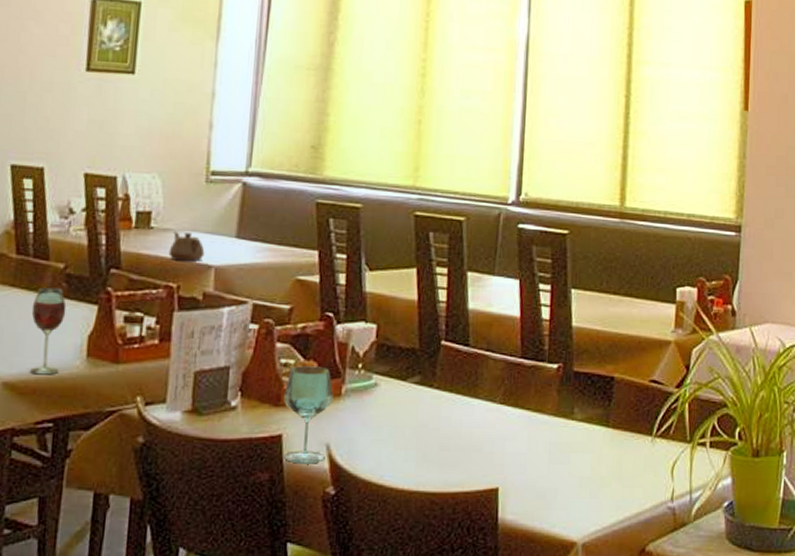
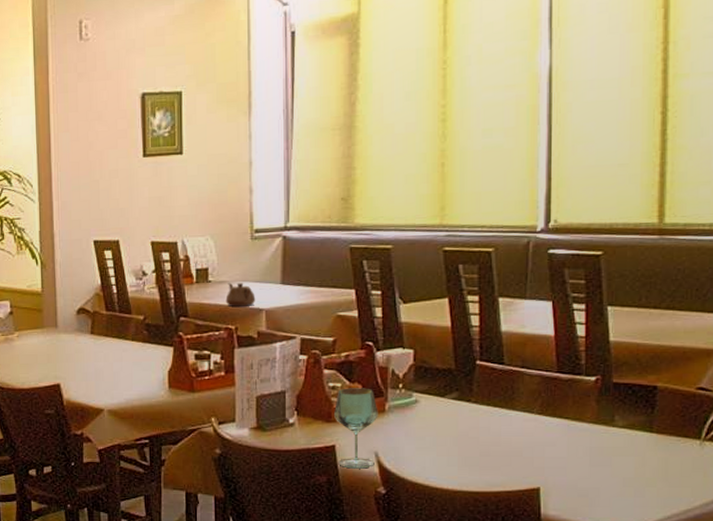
wineglass: present [30,287,67,375] -> none [122,335,149,403]

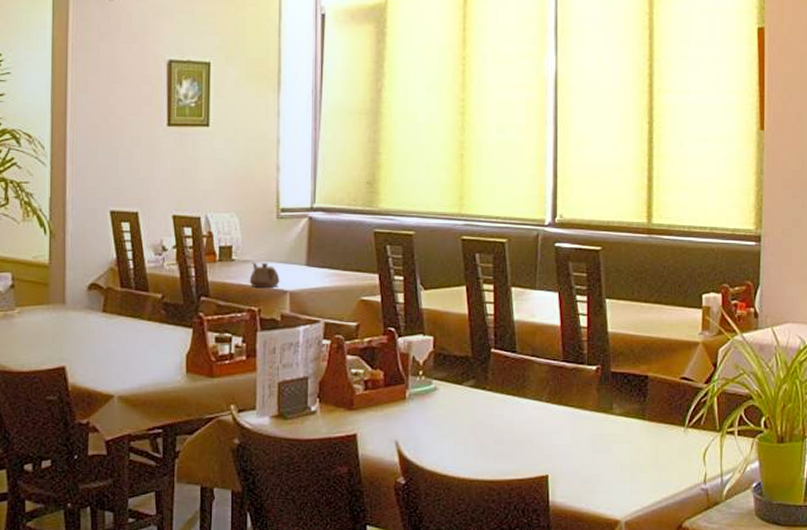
wine glass: present [333,388,378,469] -> none [355,374,399,459]

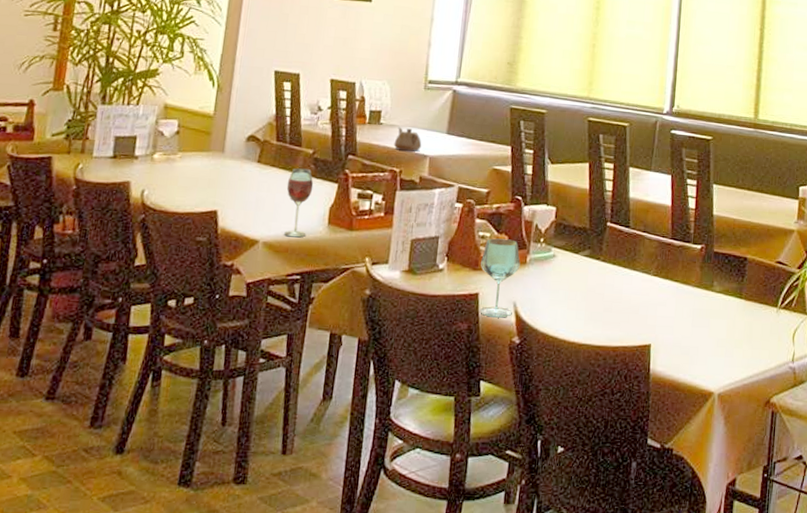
wineglass: none [137,315,166,389] -> present [284,168,314,238]
wine glass: none [355,374,399,459] -> present [480,238,521,318]

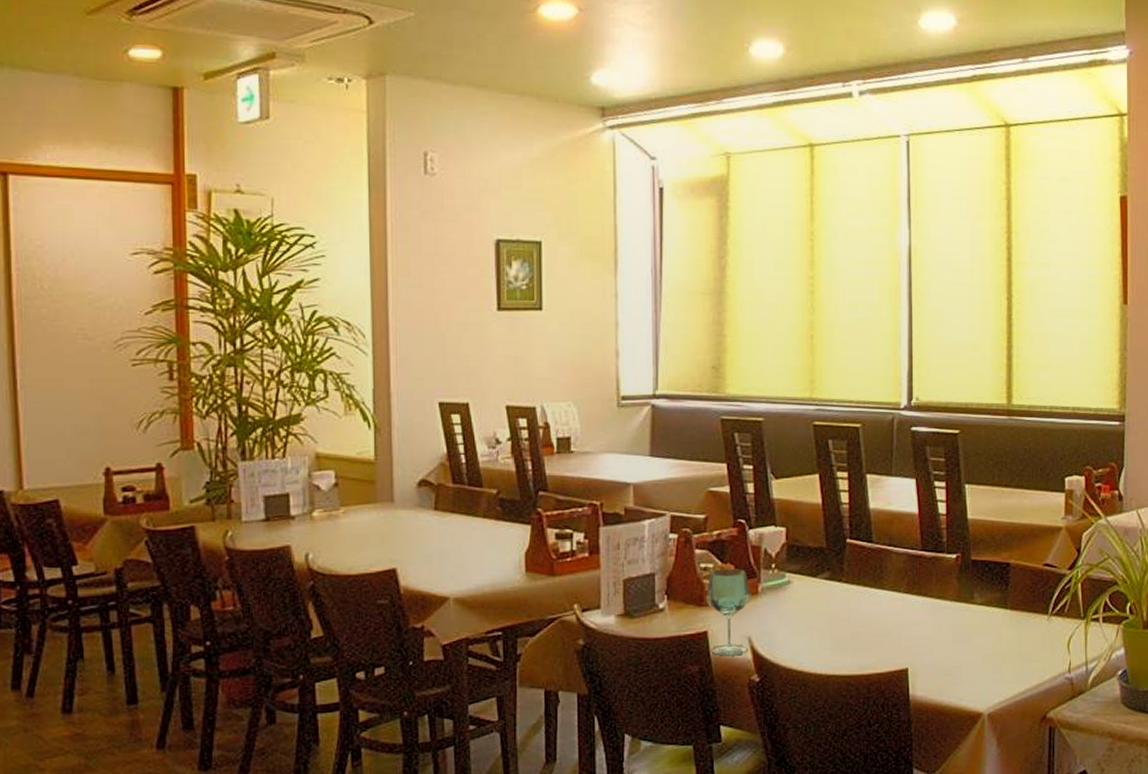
wineglass: present [284,168,314,238] -> none [472,512,503,590]
teapot: present [393,126,422,152] -> none [590,453,623,480]

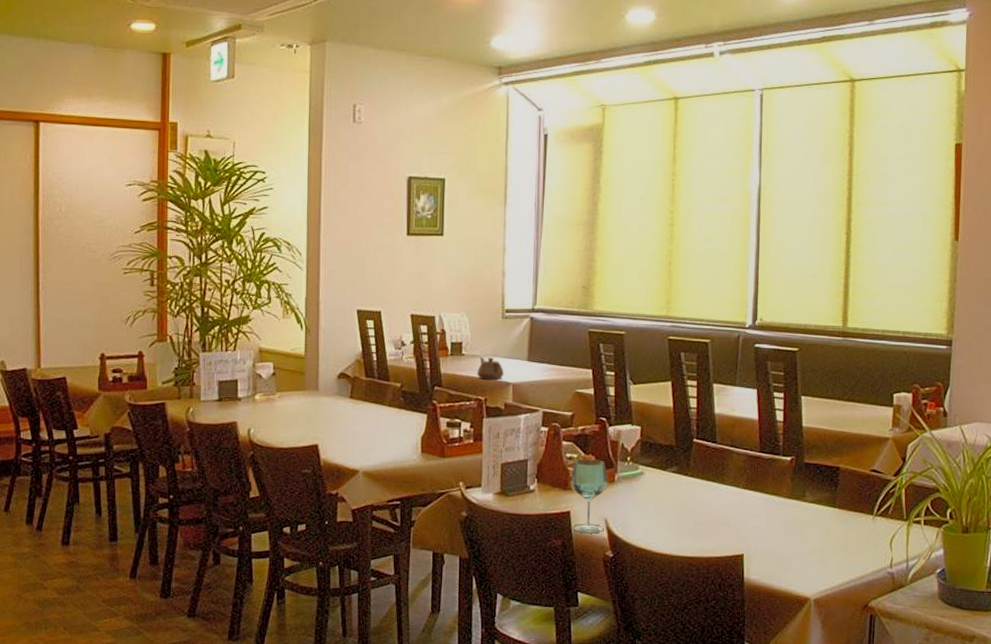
teapot: none [590,453,623,480] -> present [477,356,504,380]

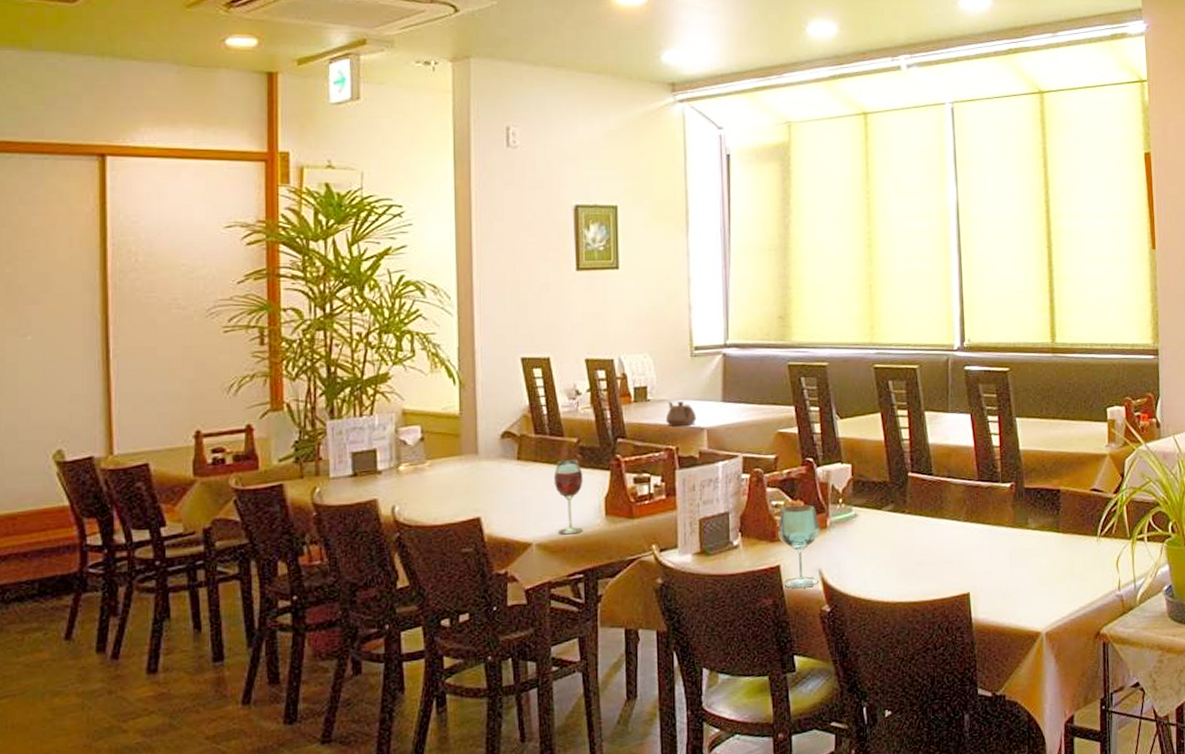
wineglass: none [379,401,404,466] -> present [553,459,583,535]

